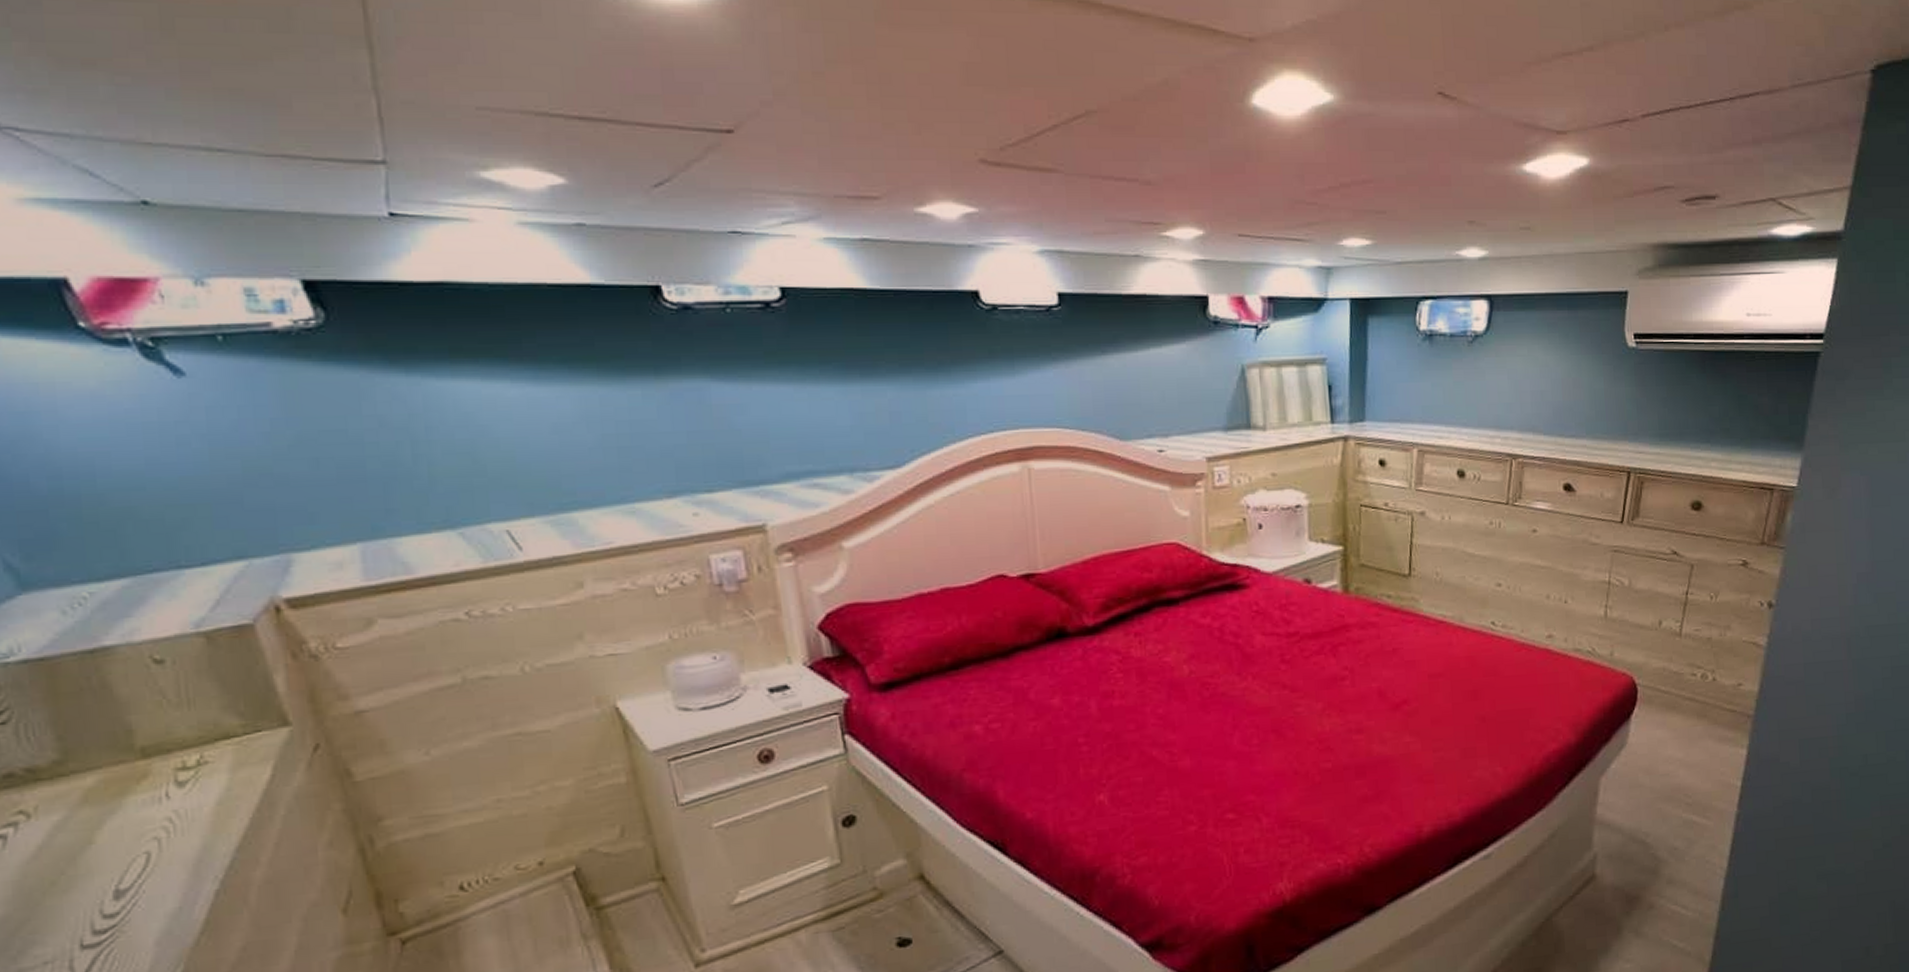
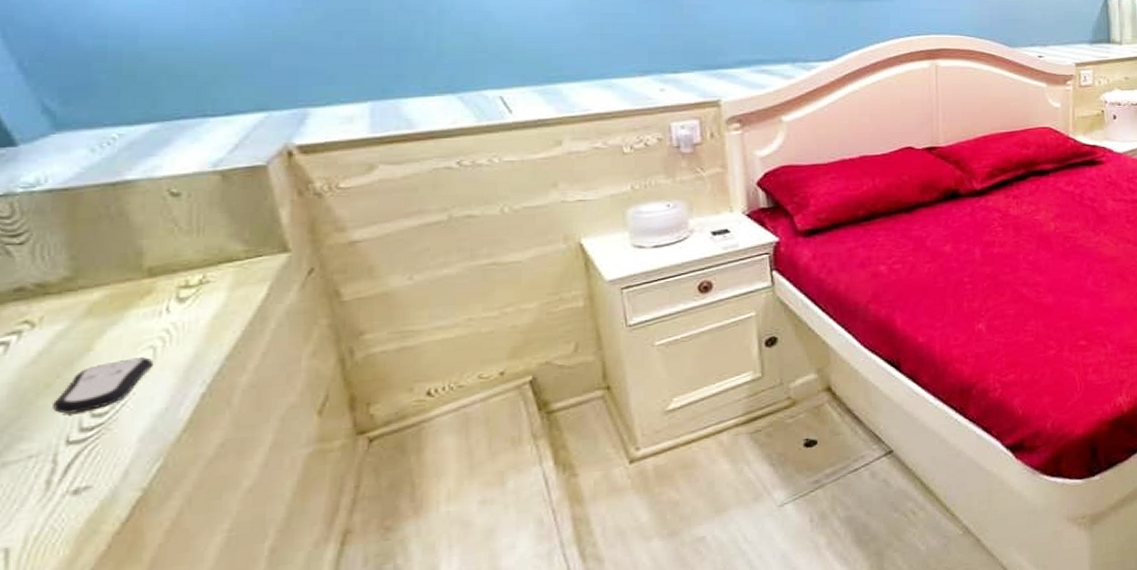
remote control: none [61,850,161,915] -> present [53,357,154,414]

